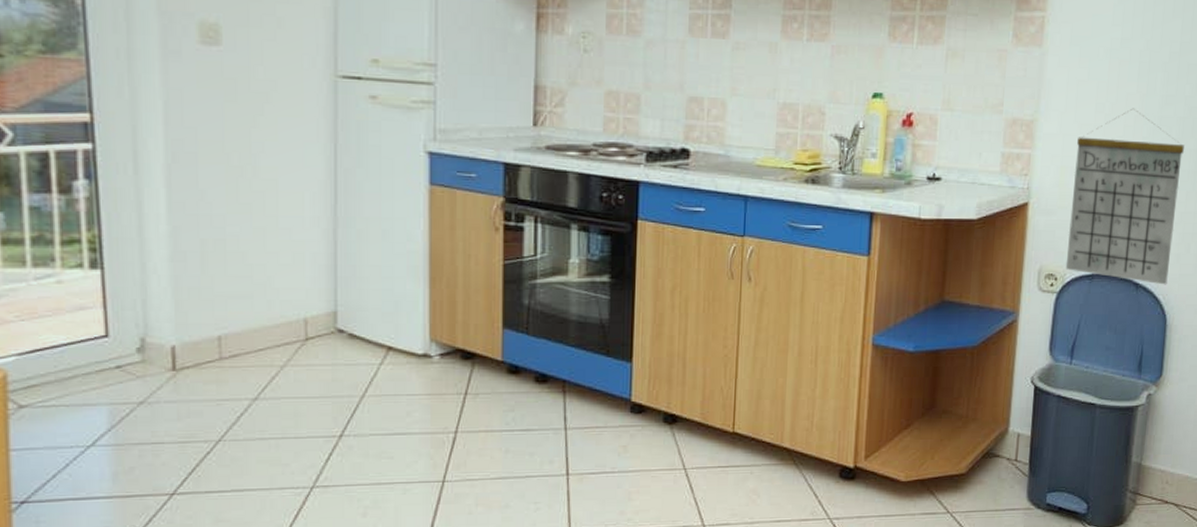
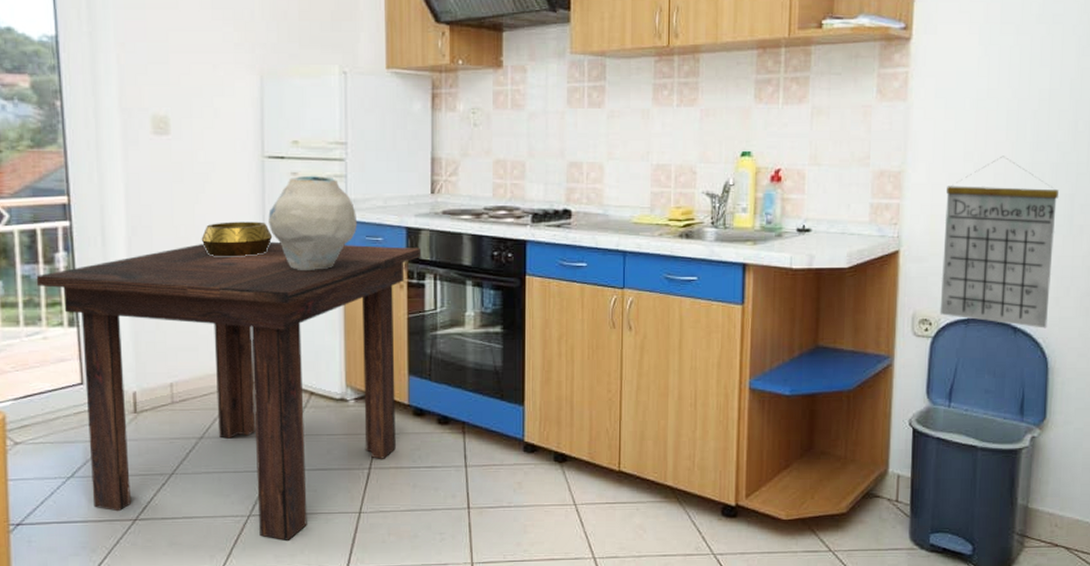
dining table: none [48,174,521,514] -> present [36,241,422,540]
decorative bowl: none [258,150,346,191] -> present [201,221,273,257]
vase: none [341,99,448,210] -> present [268,175,358,271]

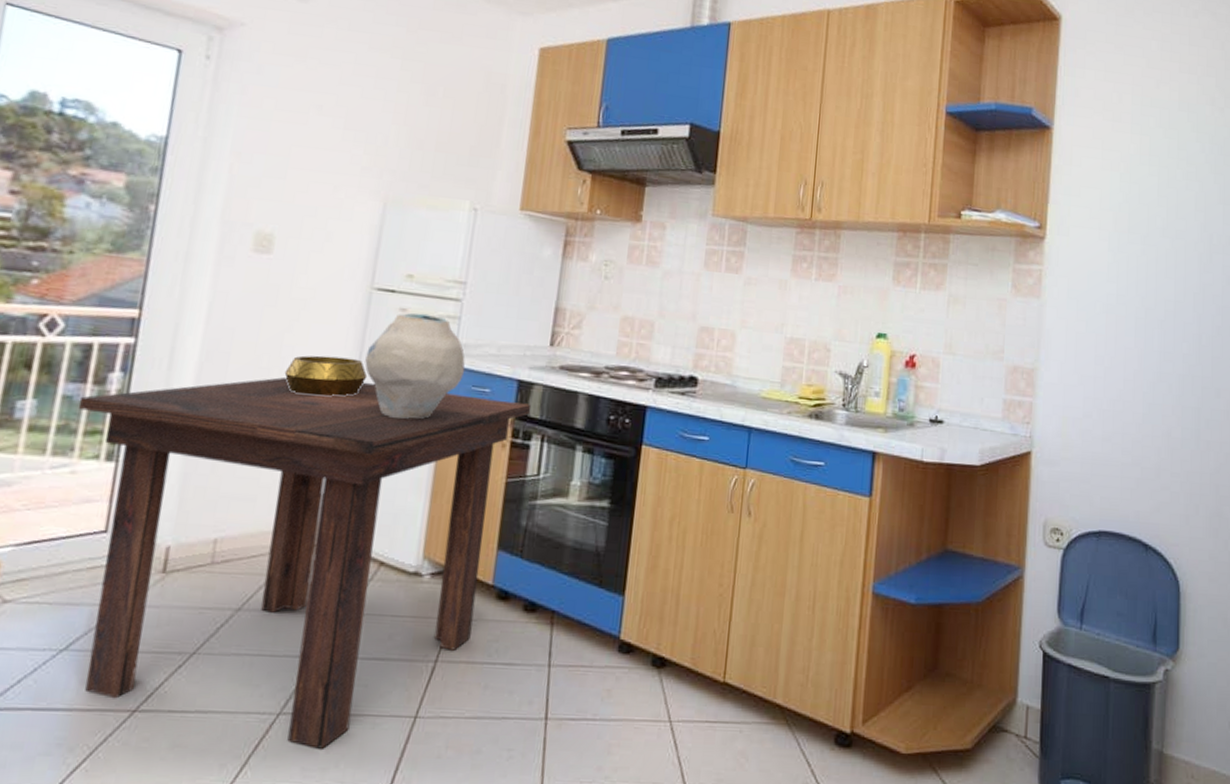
calendar: present [939,156,1059,328] -> none [1071,362,1185,548]

